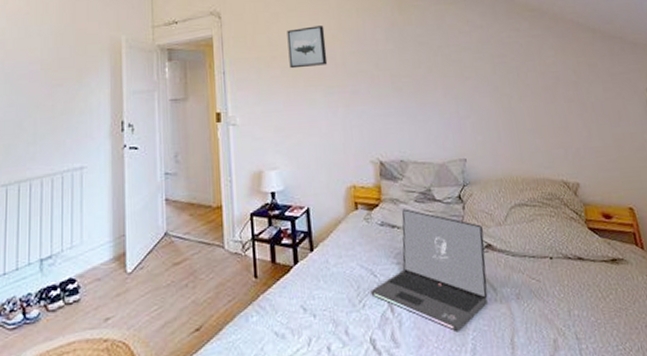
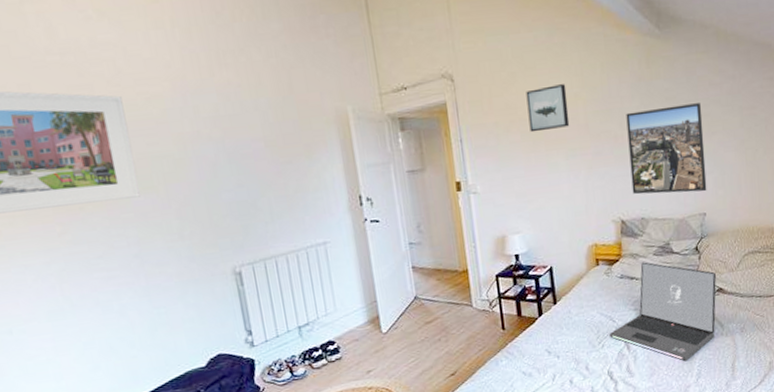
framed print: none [381,49,466,137] -> present [626,103,707,195]

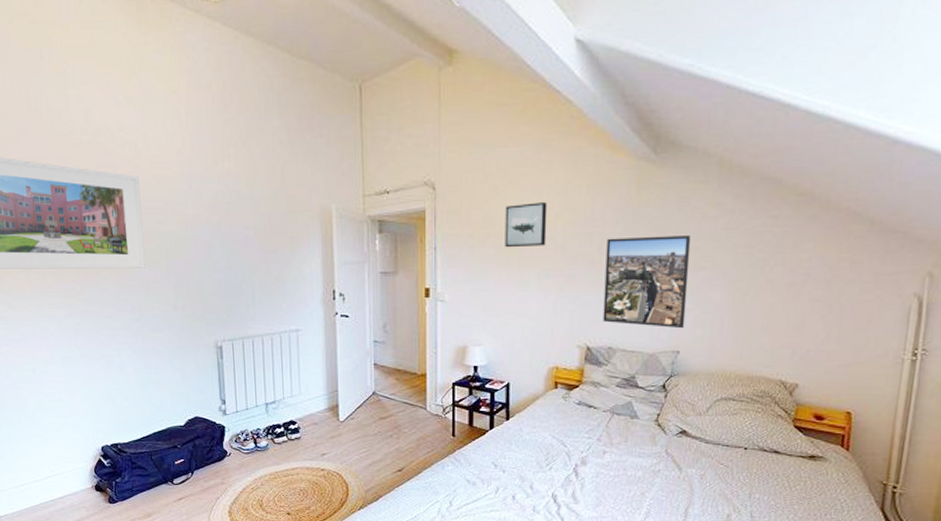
laptop: present [609,262,717,362] -> none [559,392,682,499]

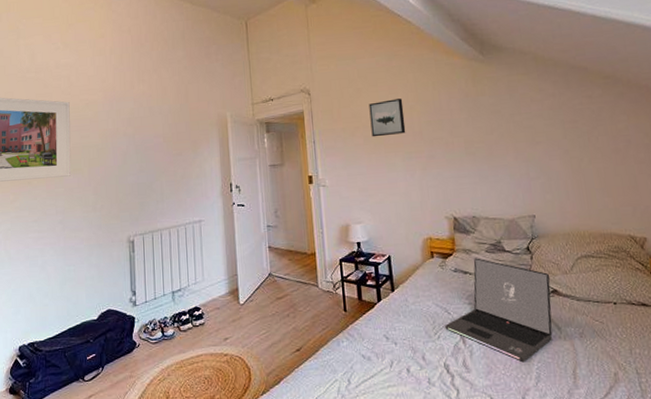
laptop: none [559,392,682,499] -> present [445,258,553,363]
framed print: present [603,236,691,329] -> none [455,116,535,196]

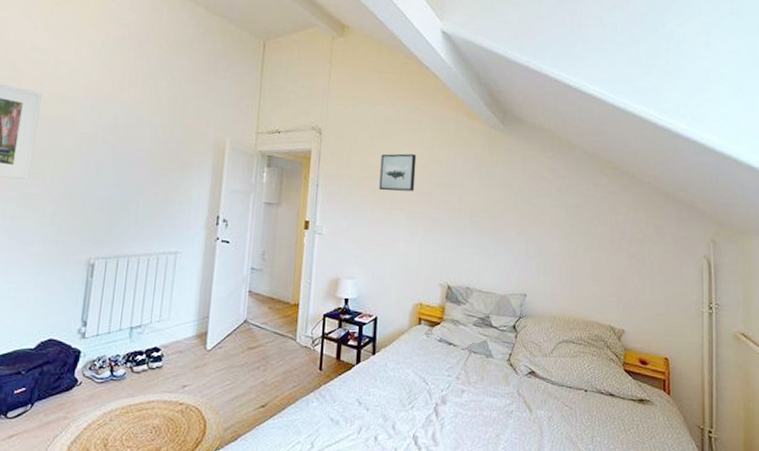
laptop: present [445,258,553,363] -> none [420,330,531,441]

